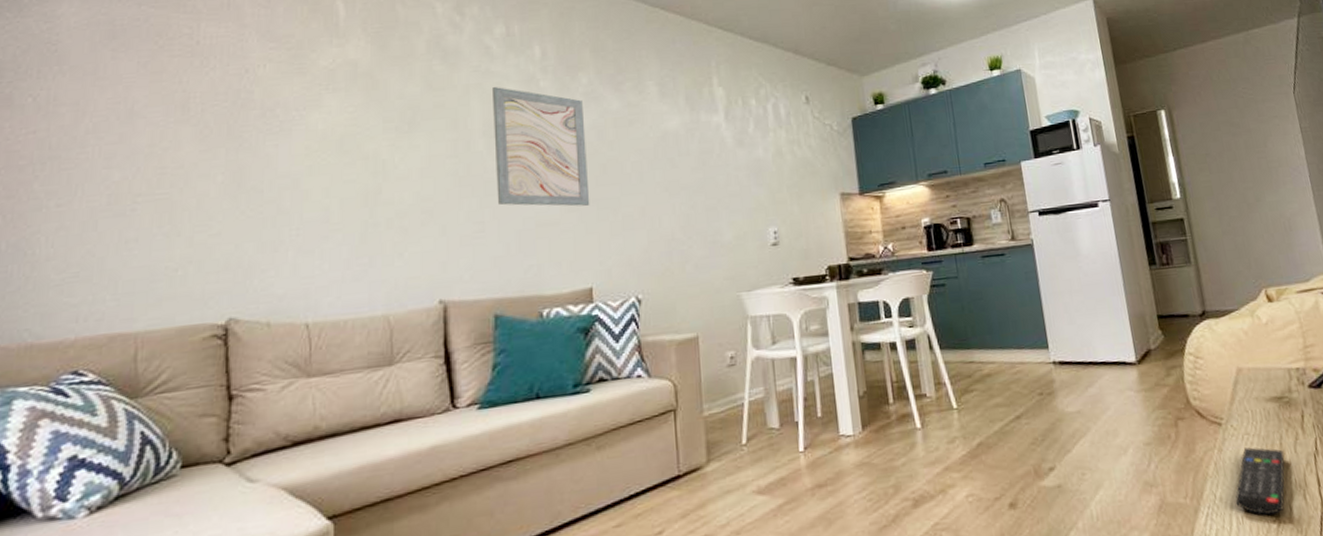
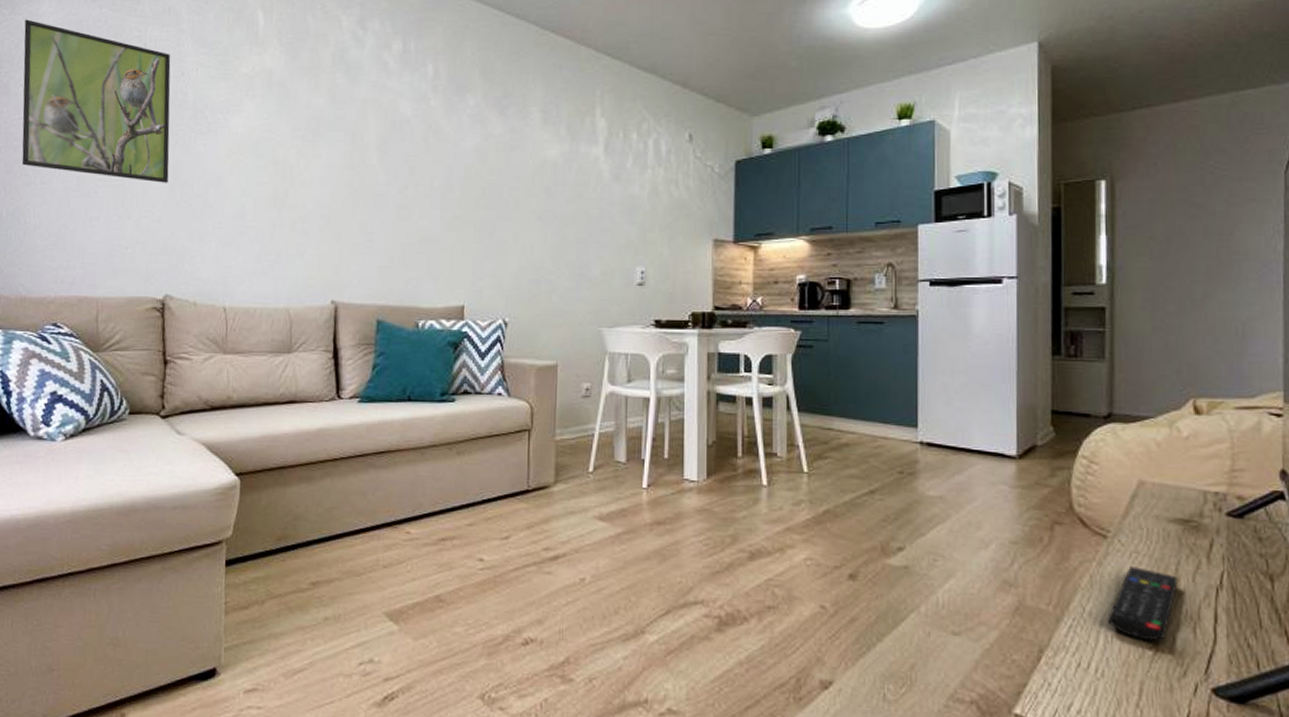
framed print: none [29,22,232,192] -> present [22,19,171,183]
wall art: present [491,87,590,207] -> none [385,103,469,226]

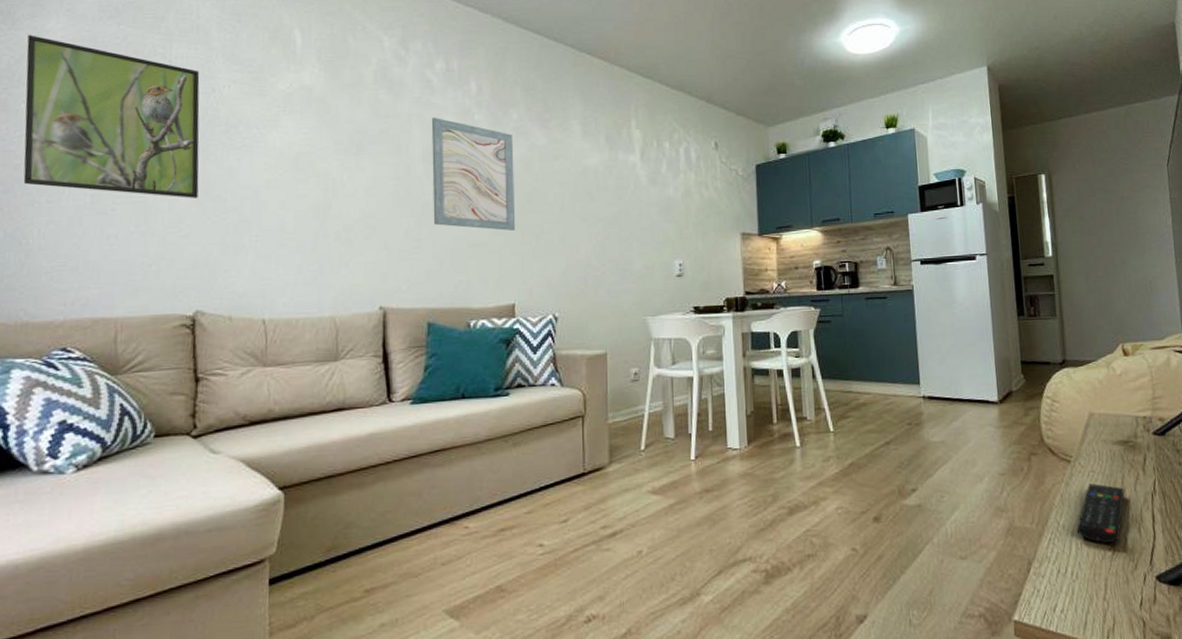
wall art: none [385,103,469,226] -> present [431,118,516,231]

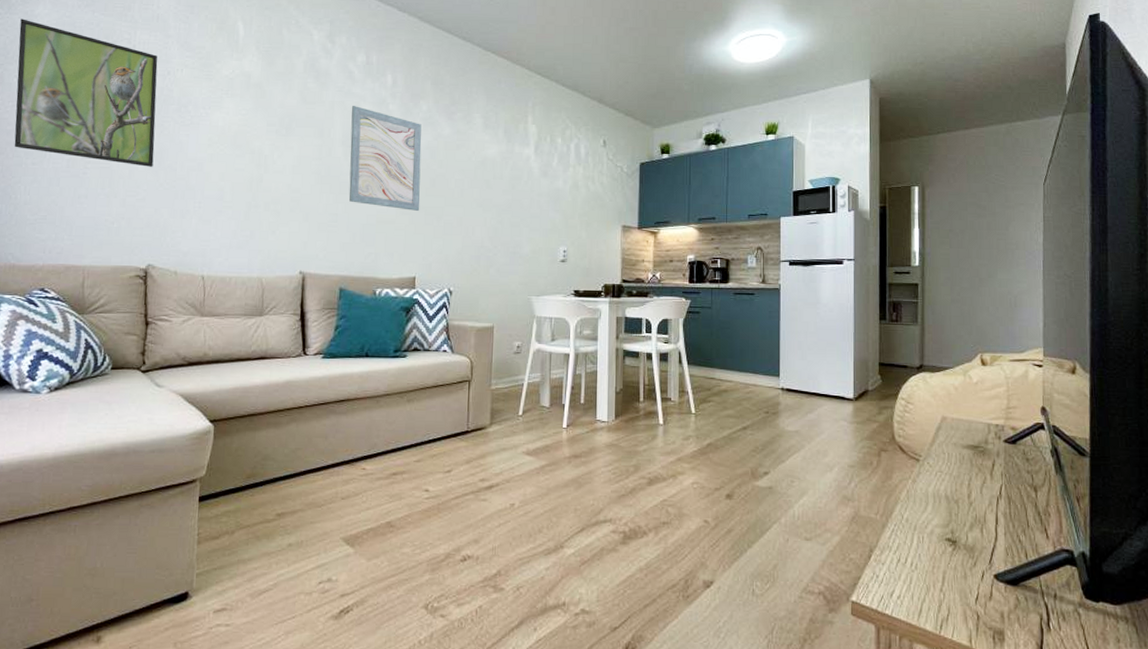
remote control: present [1076,483,1125,544] -> none [919,483,970,540]

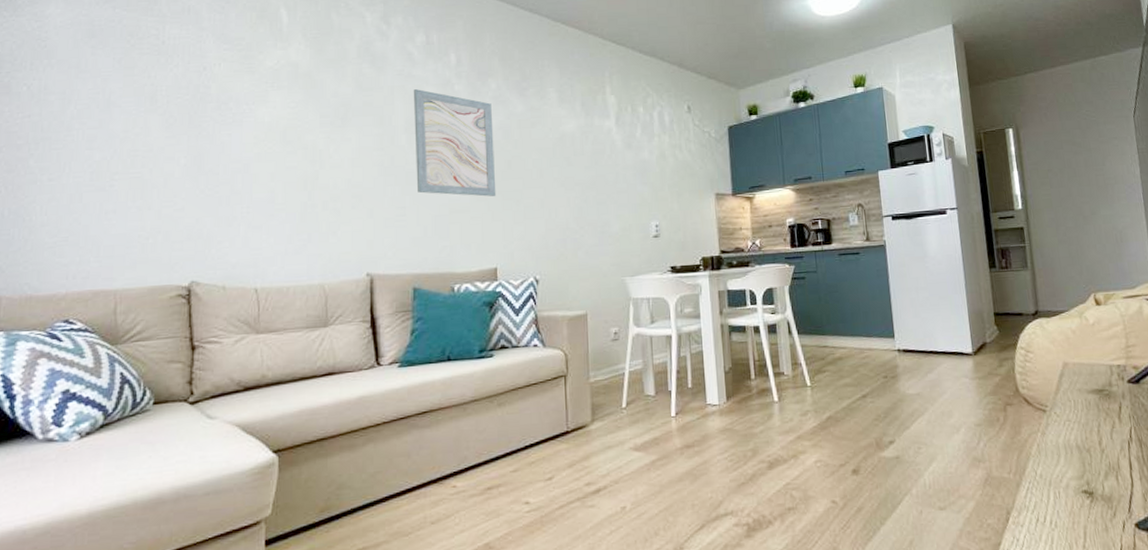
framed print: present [14,19,158,167] -> none [26,20,192,173]

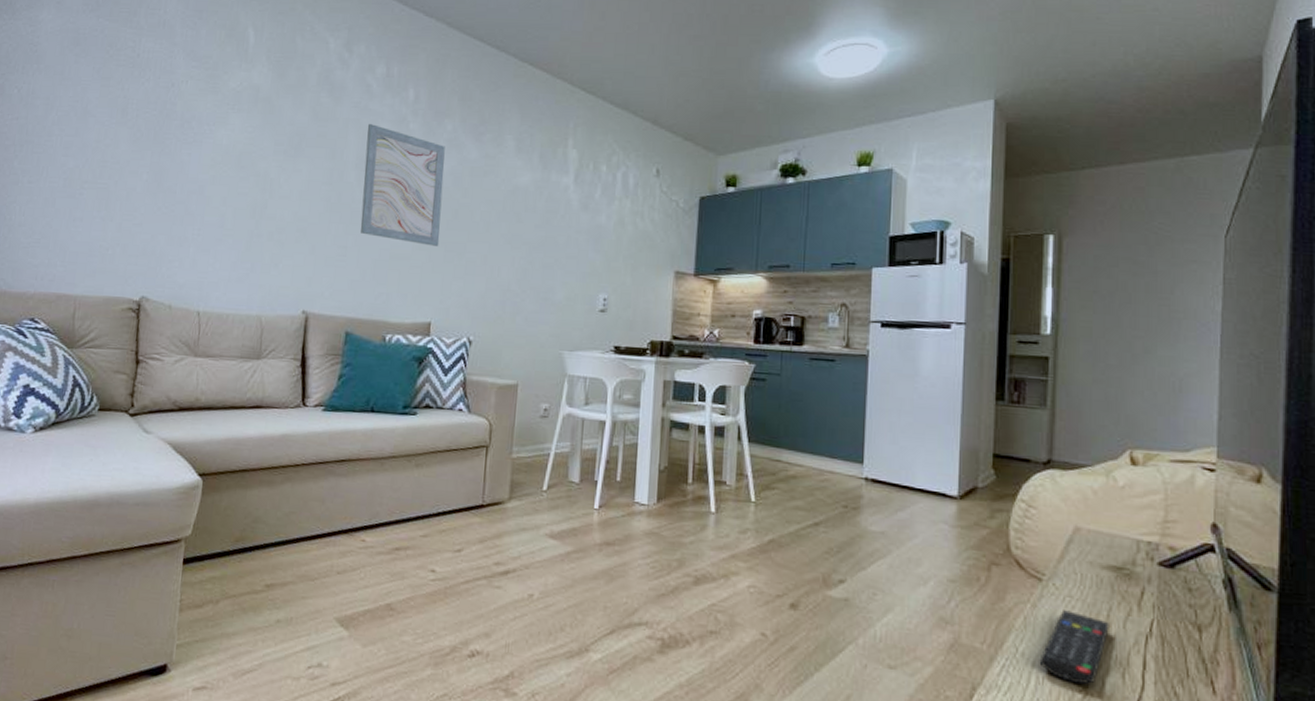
remote control: none [1054,432,1101,492] -> present [1039,610,1109,685]

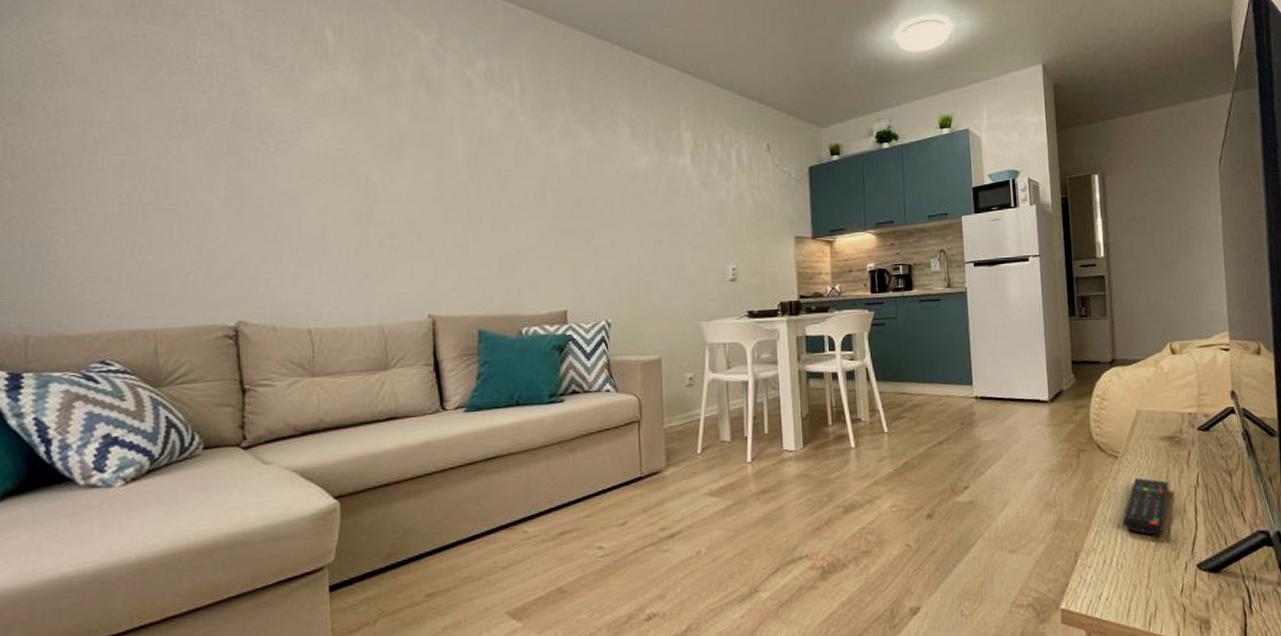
wall art: present [360,124,445,246] -> none [473,120,566,236]

